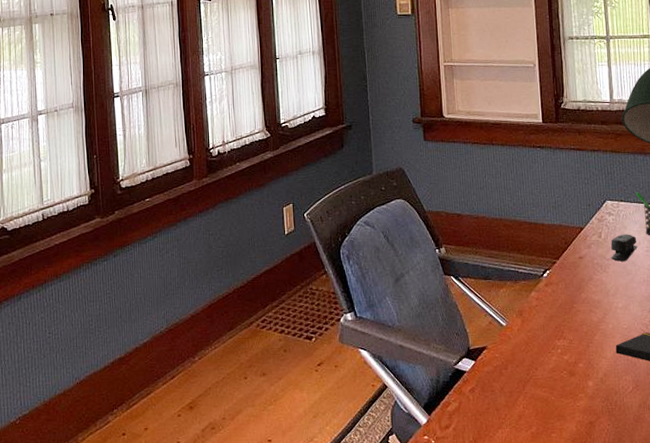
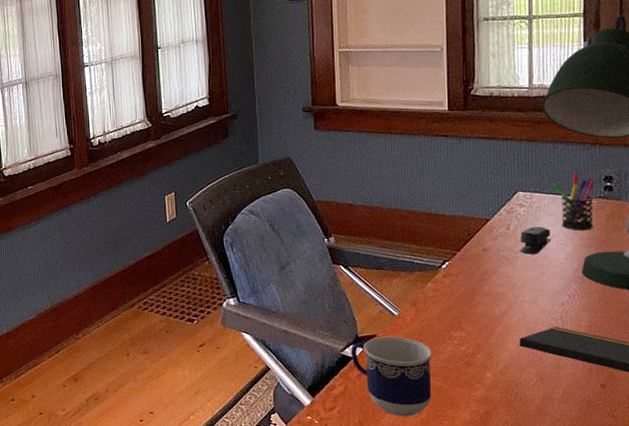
cup: none [463,347,540,431] -> present [350,336,432,416]

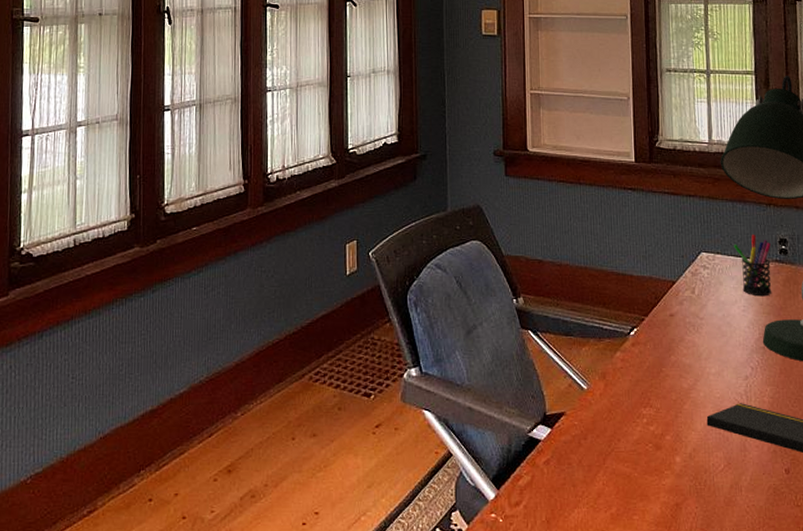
cup: present [350,336,432,416] -> none [538,414,621,512]
stapler: present [520,226,551,254] -> none [705,290,734,321]

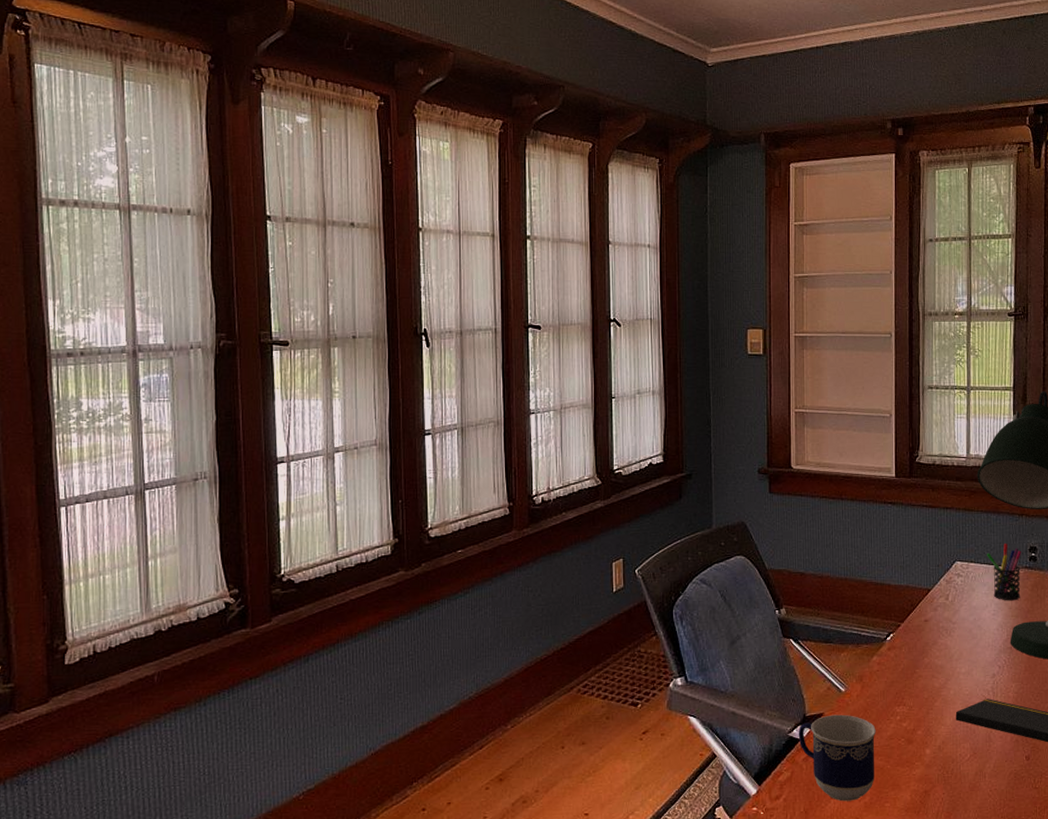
cup: none [538,414,621,512] -> present [798,714,876,802]

